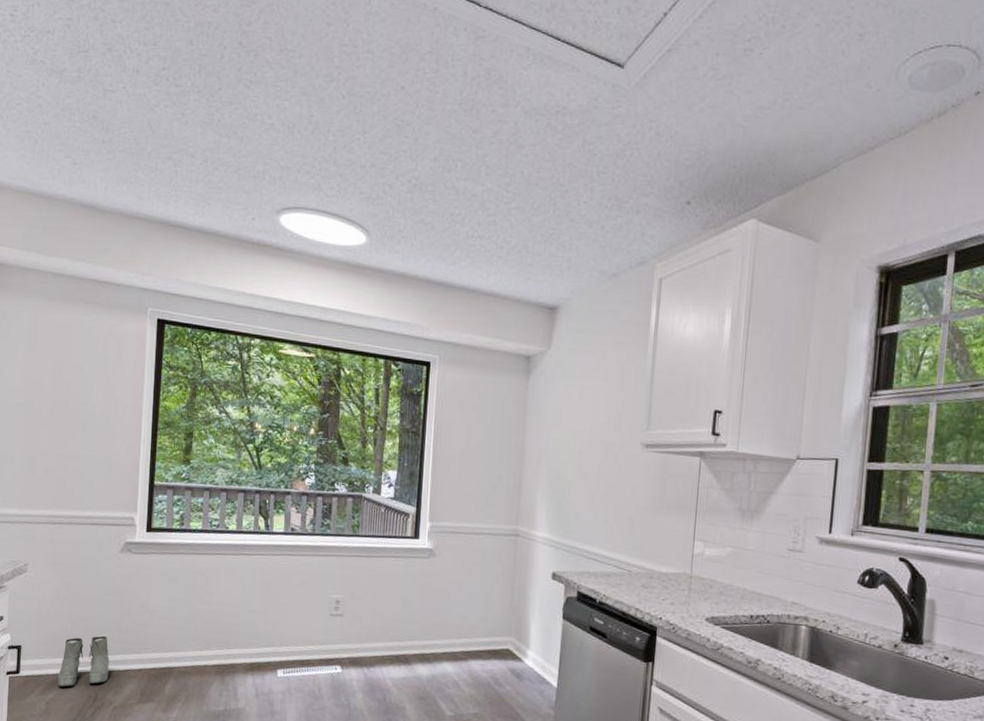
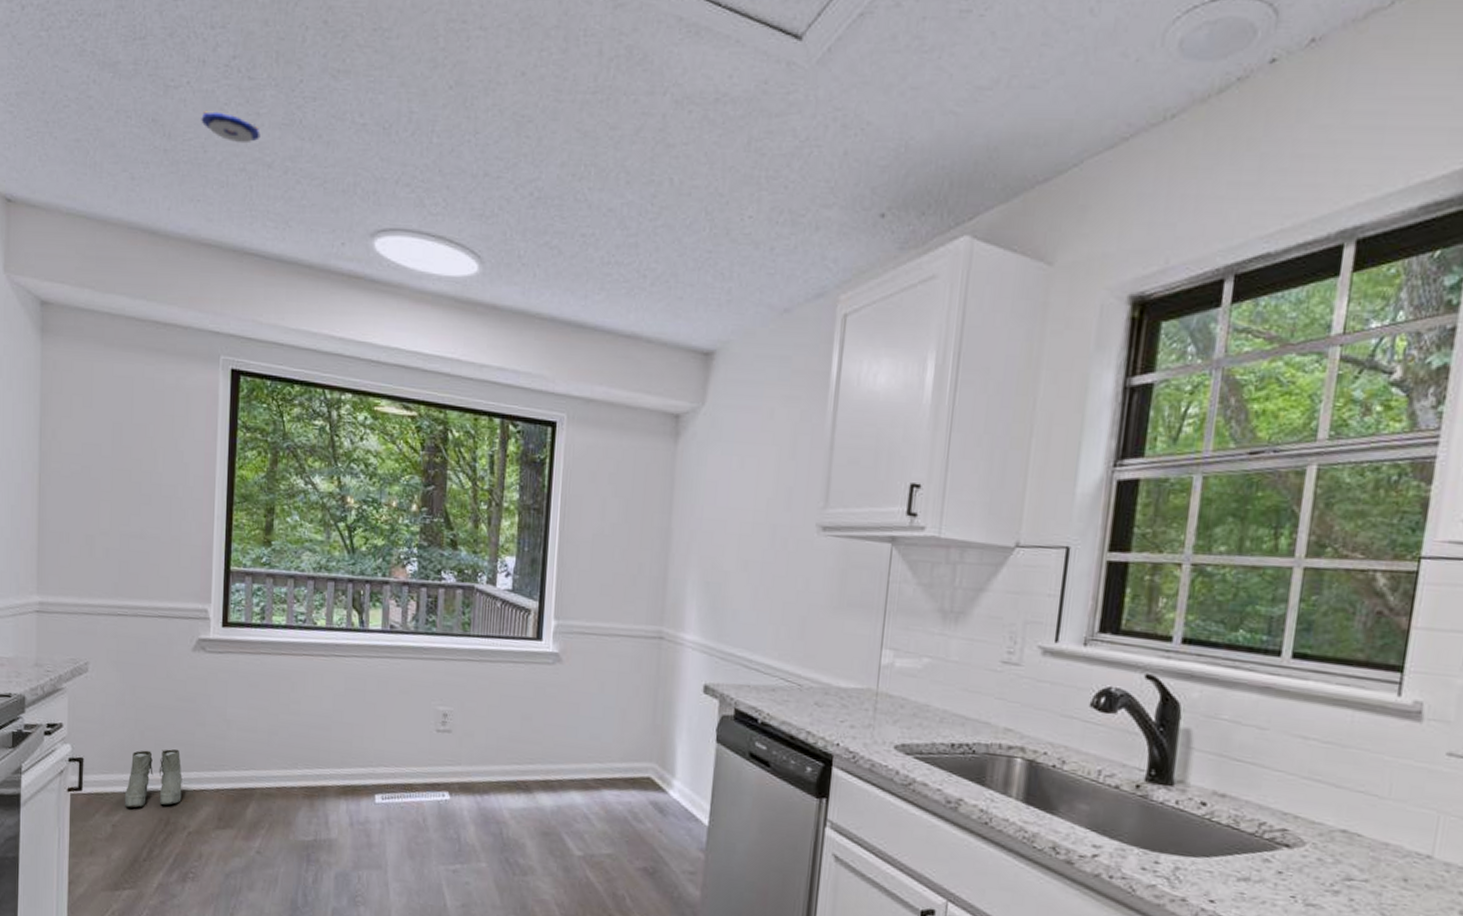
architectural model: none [134,110,185,137] -> present [201,110,260,144]

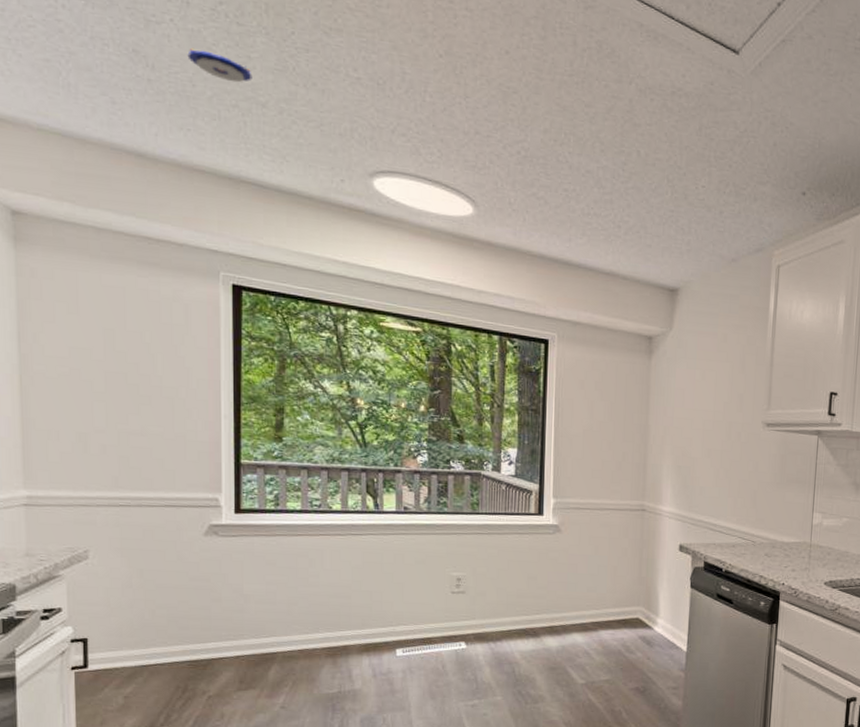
boots: present [124,749,182,808] -> none [136,624,199,680]

